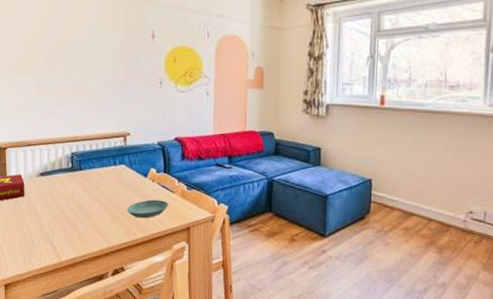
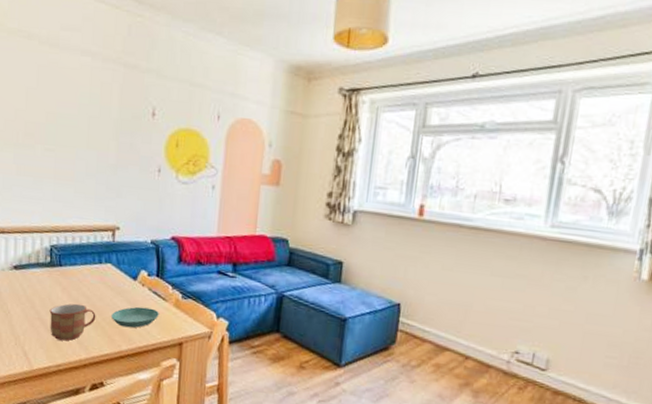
mug: none [73,201,114,234] -> present [49,303,96,341]

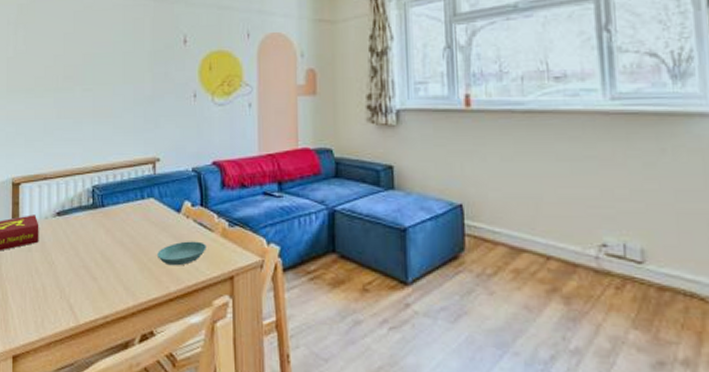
mug: present [49,303,96,341] -> none [94,245,142,288]

